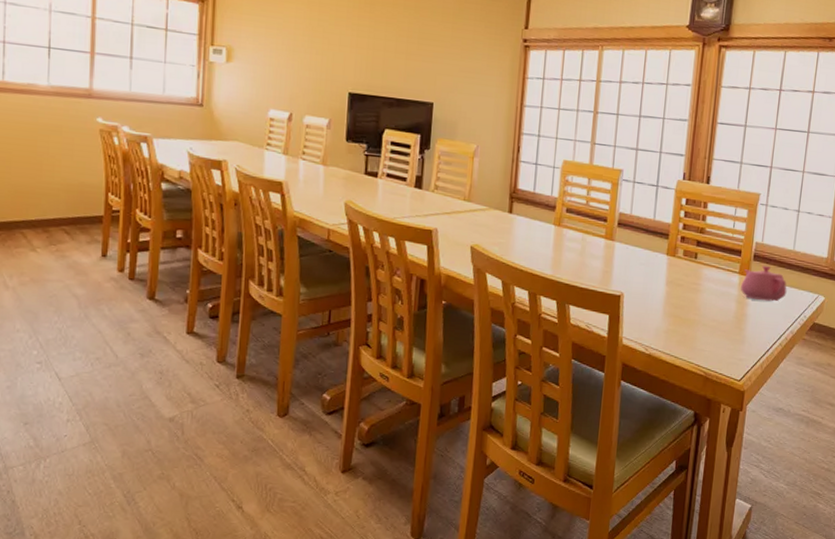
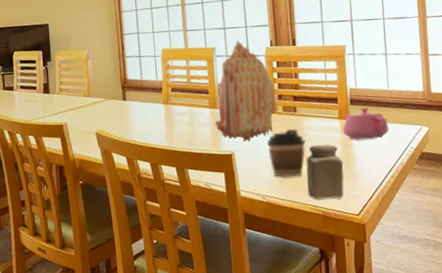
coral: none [608,165,679,283] -> present [215,39,276,141]
coffee cup: none [660,277,701,331] -> present [267,129,306,177]
salt shaker: none [692,298,735,360] -> present [306,144,344,199]

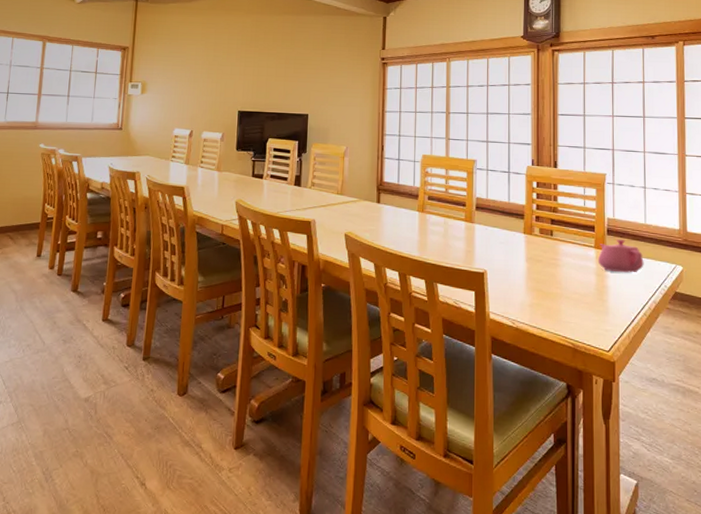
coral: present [215,39,276,141] -> none [469,154,533,261]
coffee cup: present [267,129,306,177] -> none [521,253,560,304]
salt shaker: present [306,144,344,199] -> none [558,272,597,331]

